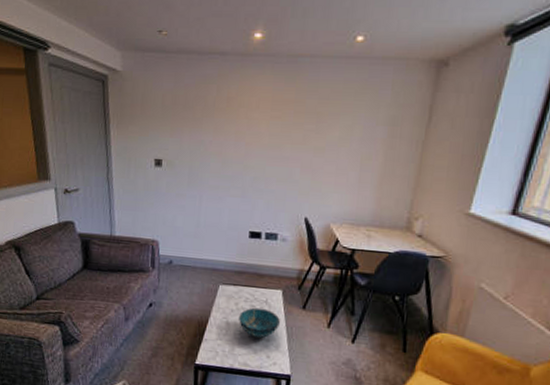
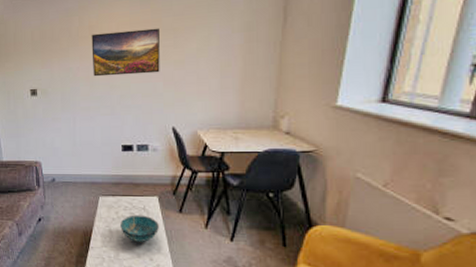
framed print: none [226,106,303,158] -> present [91,28,161,77]

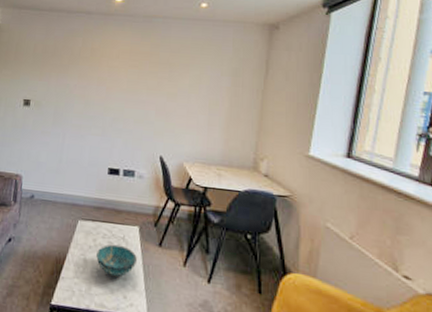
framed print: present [91,28,161,77] -> none [89,56,158,102]

